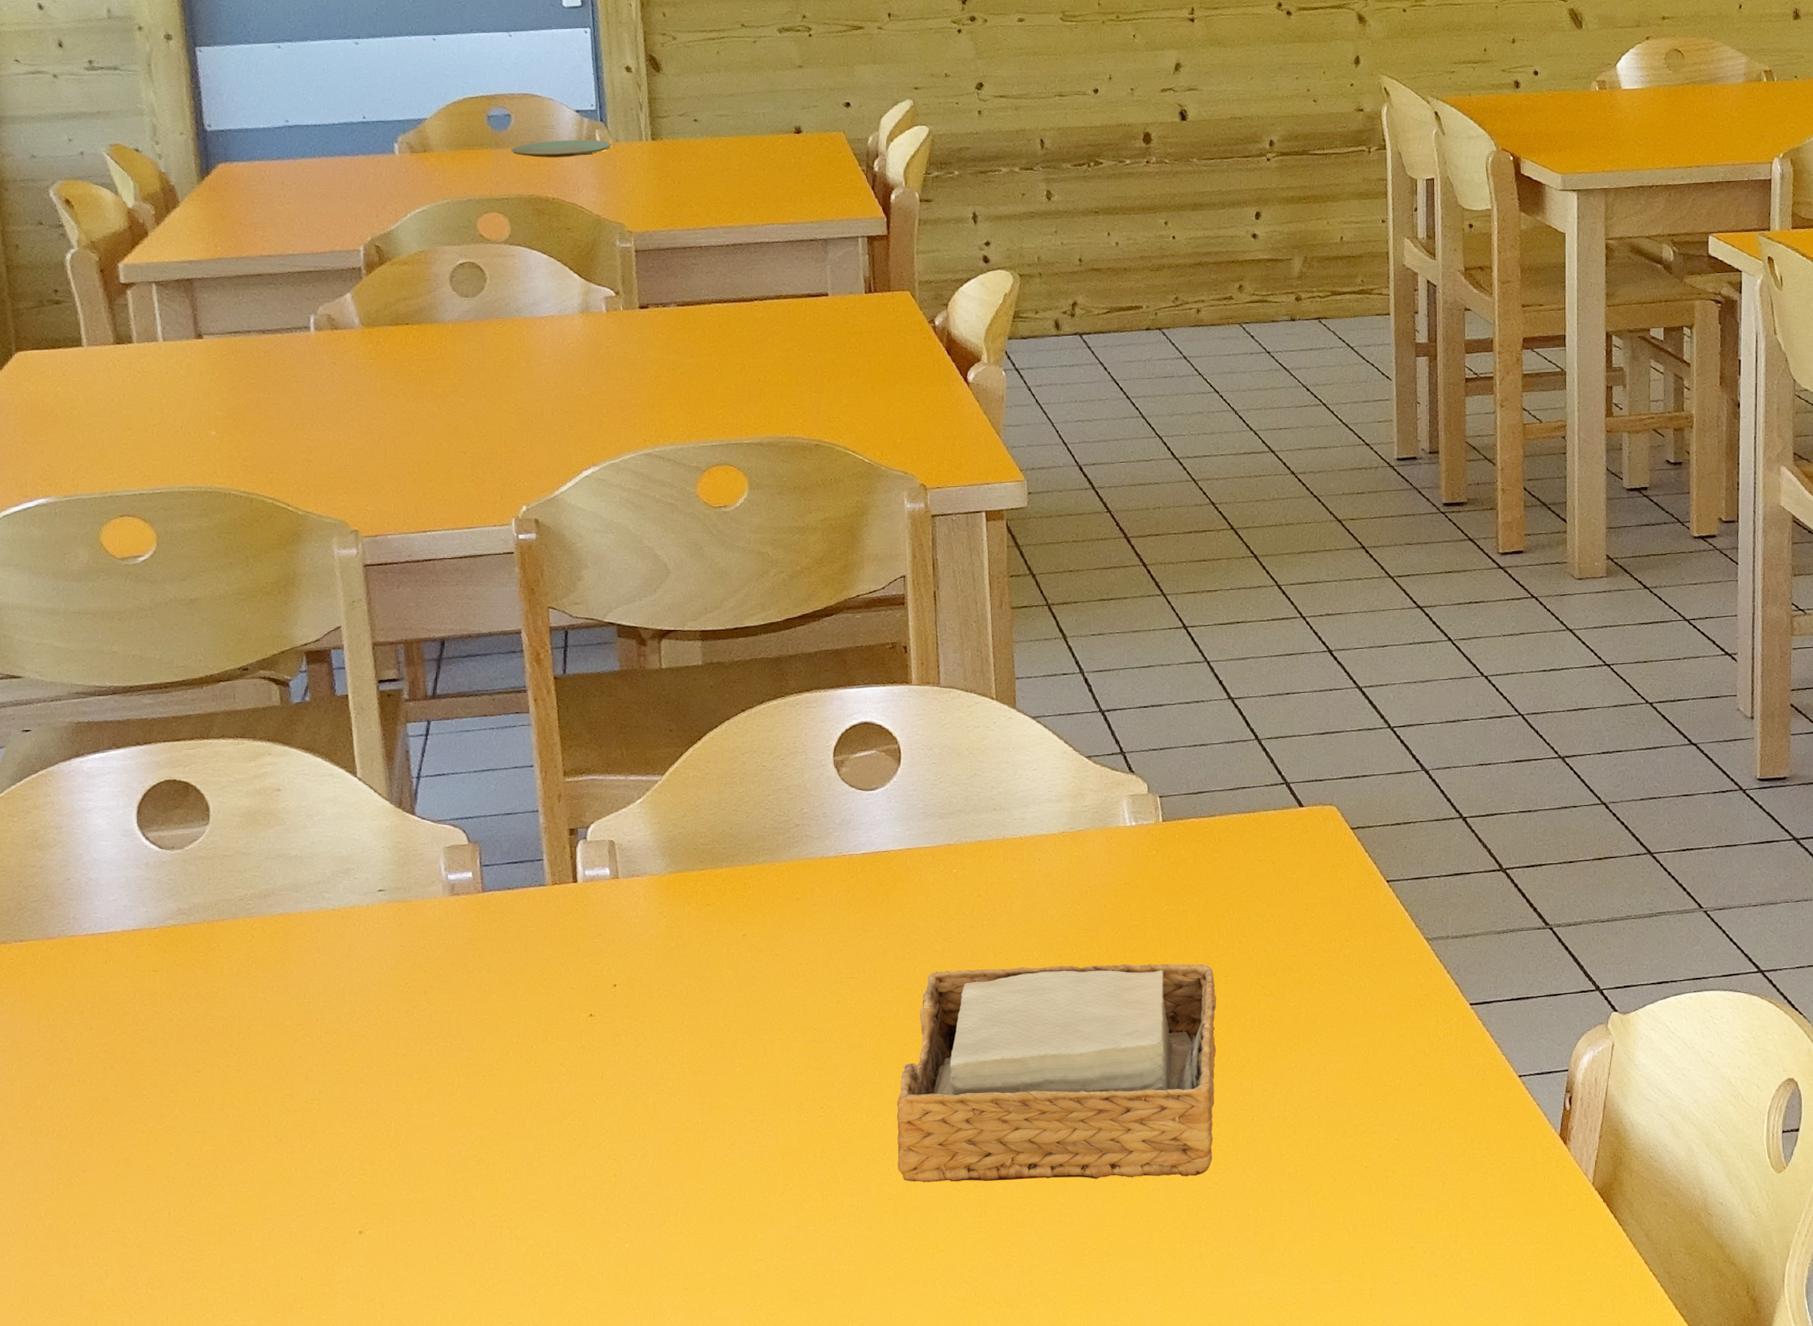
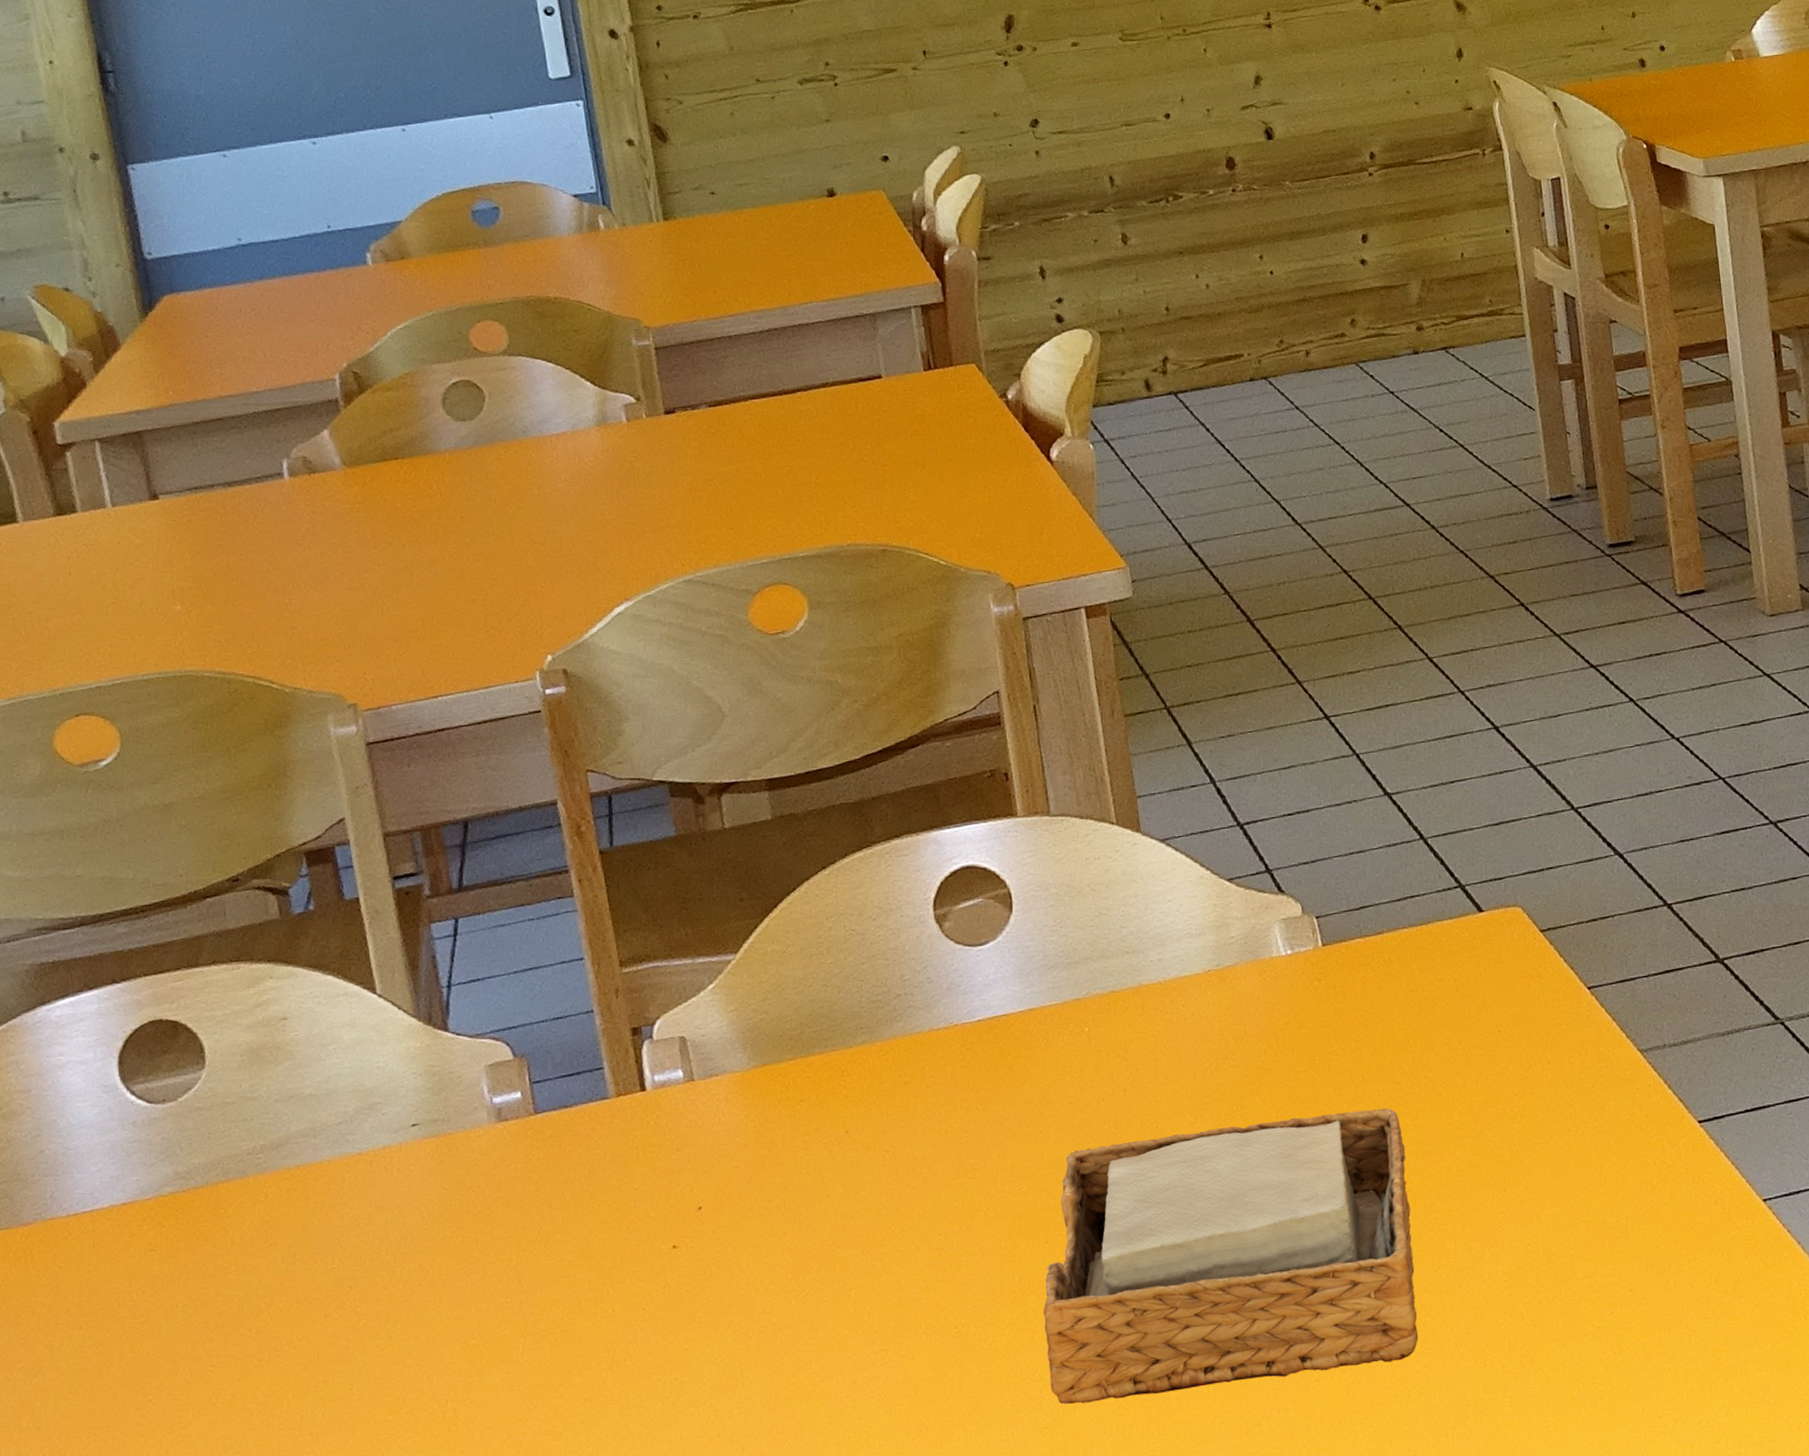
plate: present [511,140,611,158] -> none [502,226,617,253]

